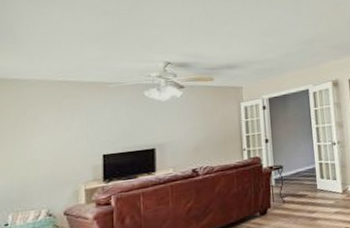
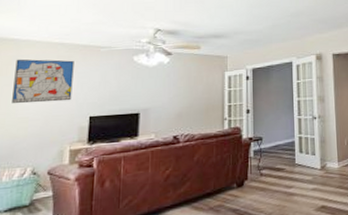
wall art: none [18,98,82,145] -> present [12,59,74,104]

